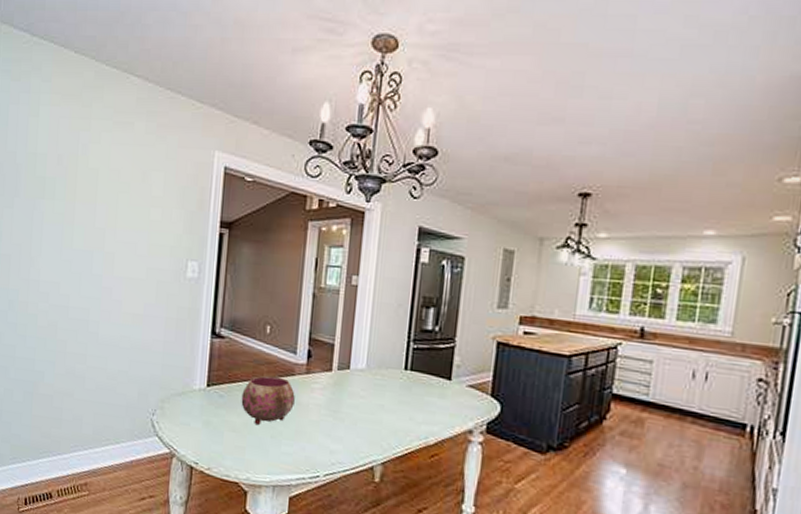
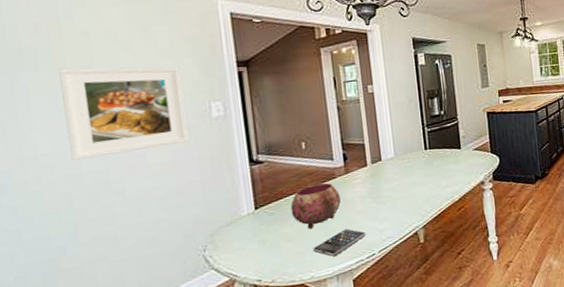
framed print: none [64,201,167,298] -> present [58,67,189,161]
smartphone: none [254,436,315,464] -> present [313,229,366,257]

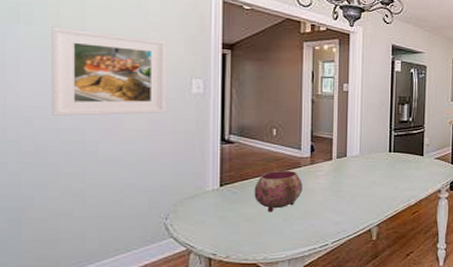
smartphone: present [313,229,366,257] -> none [270,217,322,242]

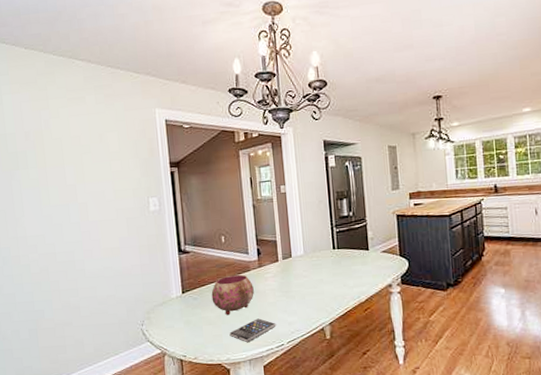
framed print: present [52,27,167,116] -> none [41,167,132,242]
smartphone: none [270,217,322,242] -> present [229,318,276,343]

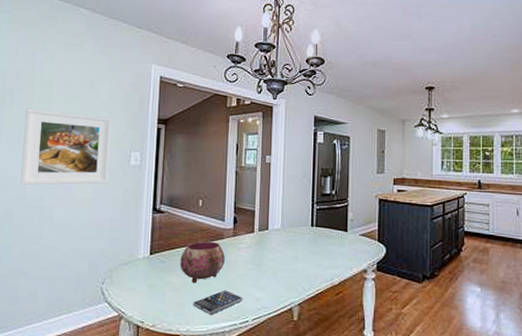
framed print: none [41,167,132,242] -> present [20,108,112,185]

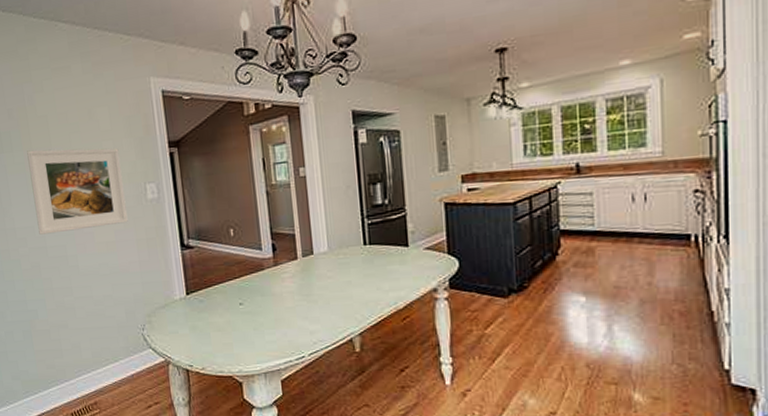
bowl: present [180,241,225,284] -> none [219,273,269,322]
smartphone: present [193,290,243,315] -> none [241,325,296,353]

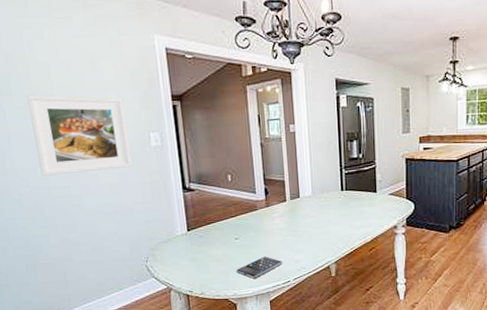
smartphone: none [241,325,296,353] -> present [236,256,283,280]

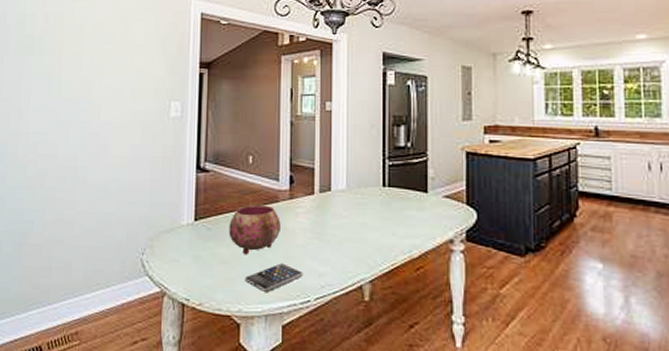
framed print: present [27,95,132,176] -> none [52,56,149,142]
bowl: none [217,213,261,254] -> present [229,204,281,255]

